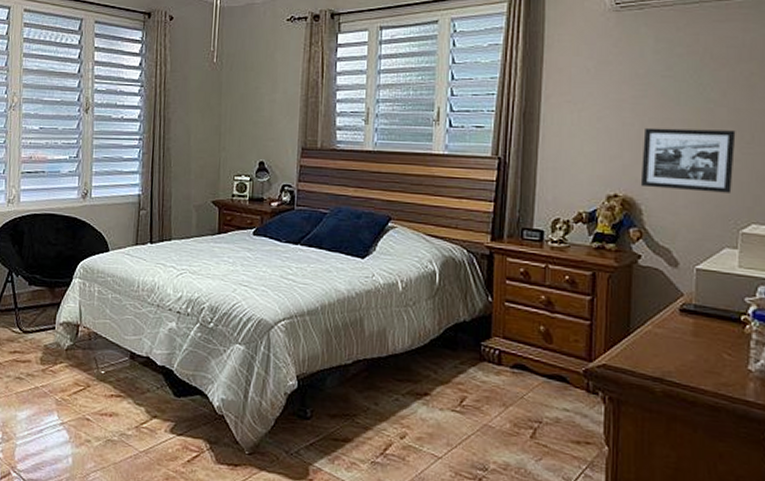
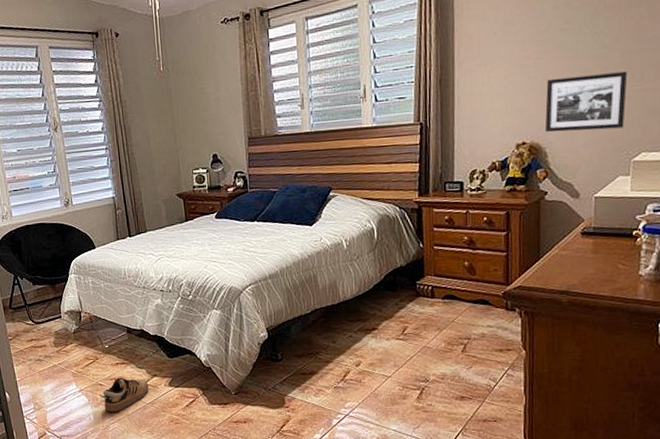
shoe: none [84,413,146,458] -> present [100,377,149,413]

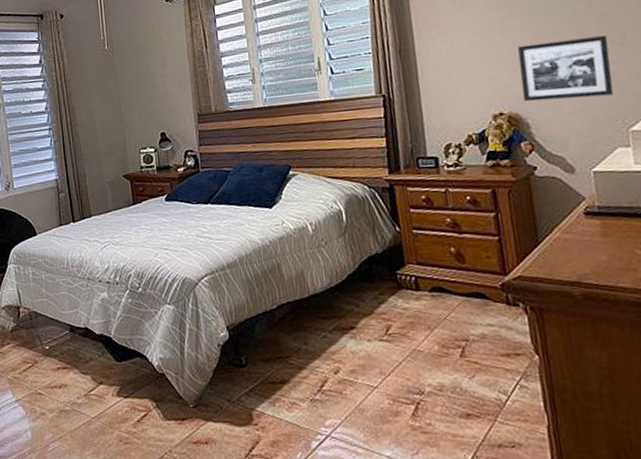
shoe: present [100,377,149,413] -> none [38,385,95,428]

